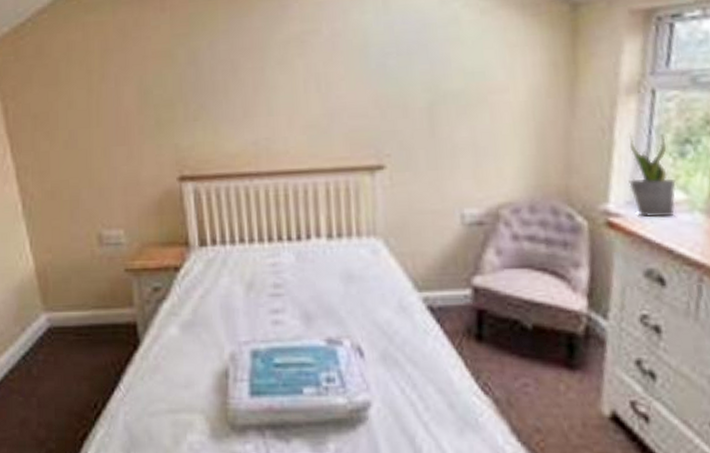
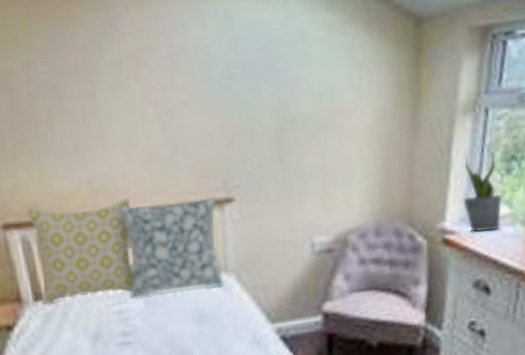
pillow: none [201,160,290,250] -> present [27,198,134,304]
pillow: none [279,162,373,253] -> present [119,196,225,298]

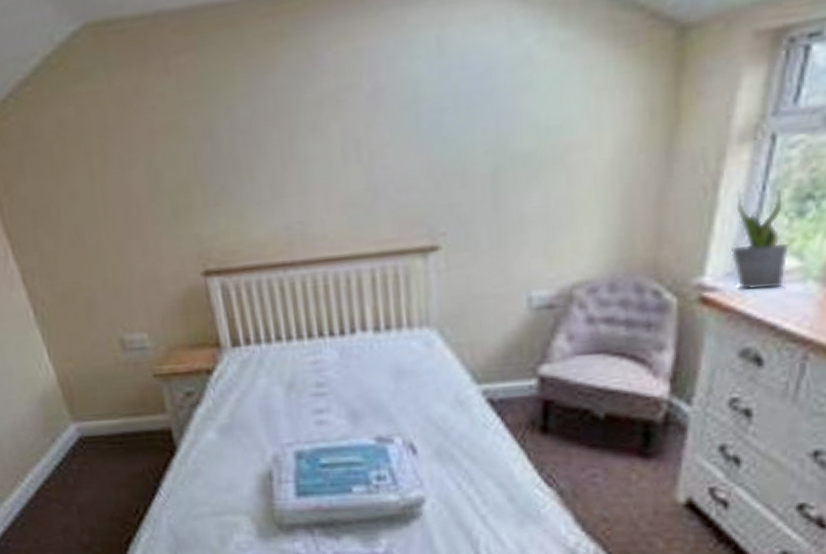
pillow: present [27,198,134,304] -> none [226,245,330,351]
pillow: present [119,196,225,298] -> none [316,244,426,349]

